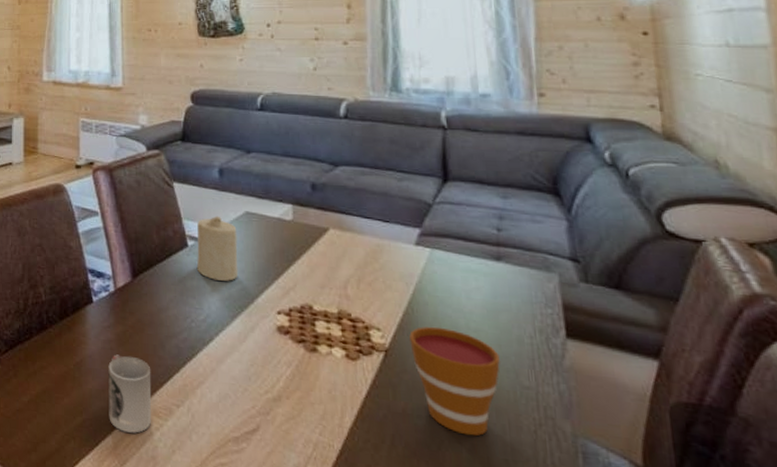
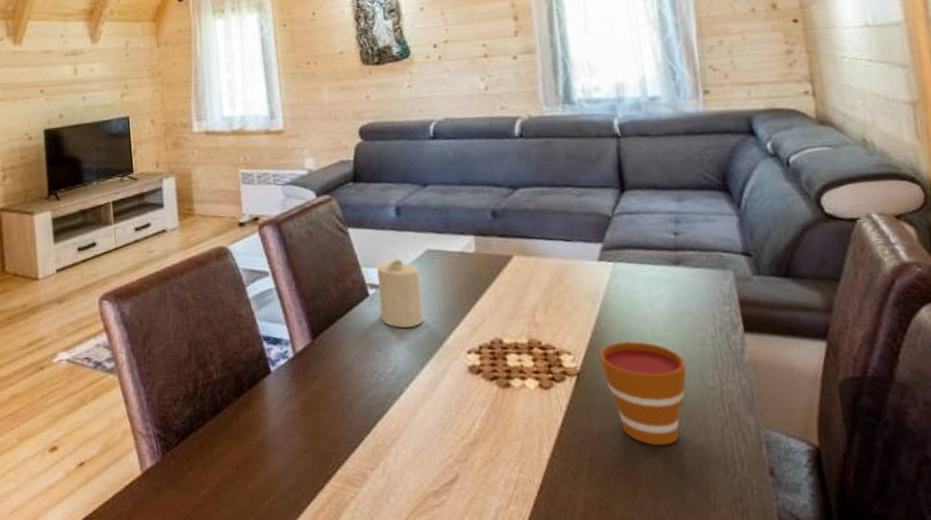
cup: present [108,354,152,433] -> none [294,424,345,508]

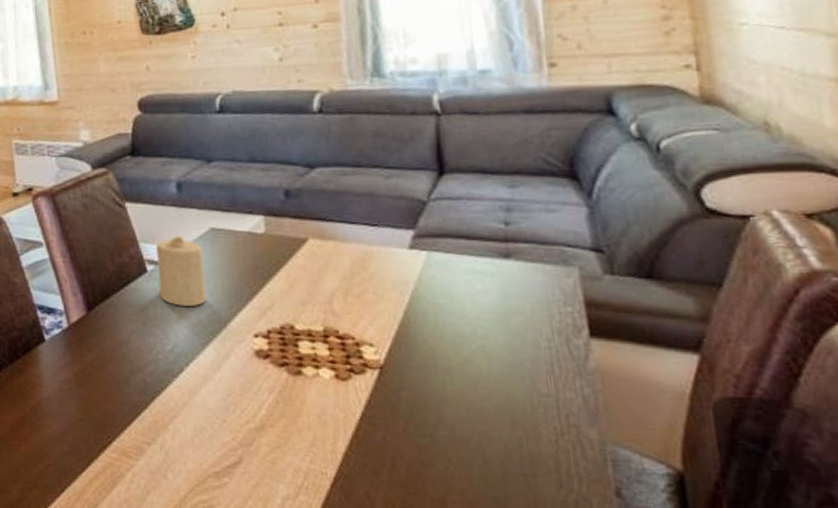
cup: present [599,341,686,446] -> none [407,337,514,452]

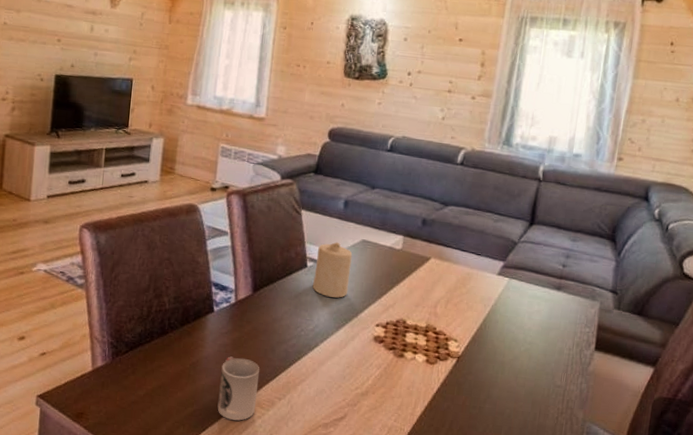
cup: none [68,394,121,476] -> present [217,356,260,421]

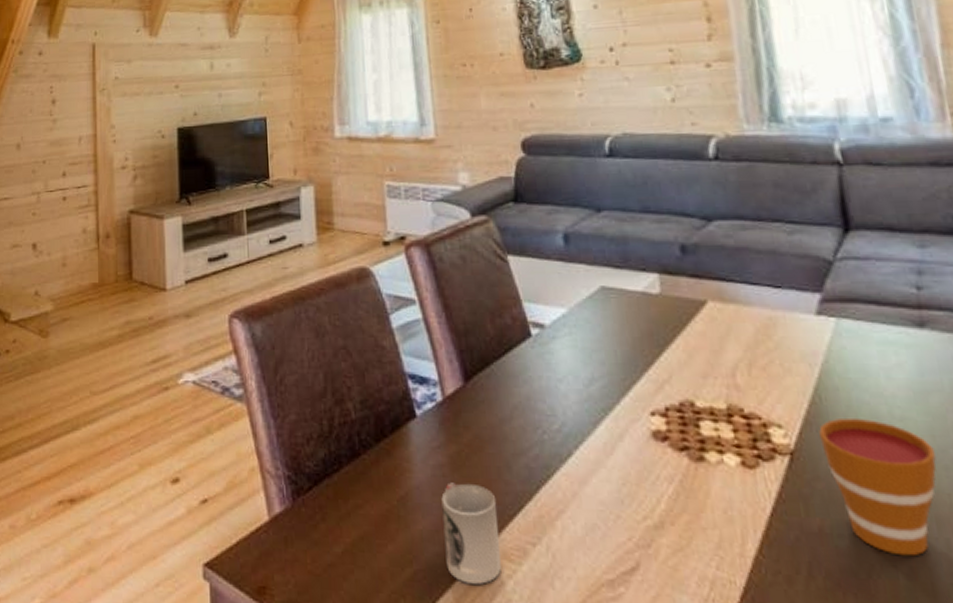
candle: present [313,242,353,298] -> none [541,294,598,377]
cup: none [478,339,544,422] -> present [819,417,936,557]

